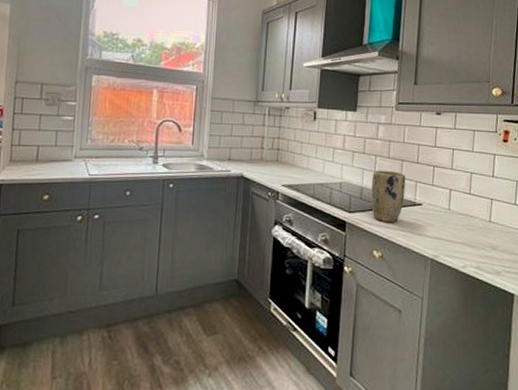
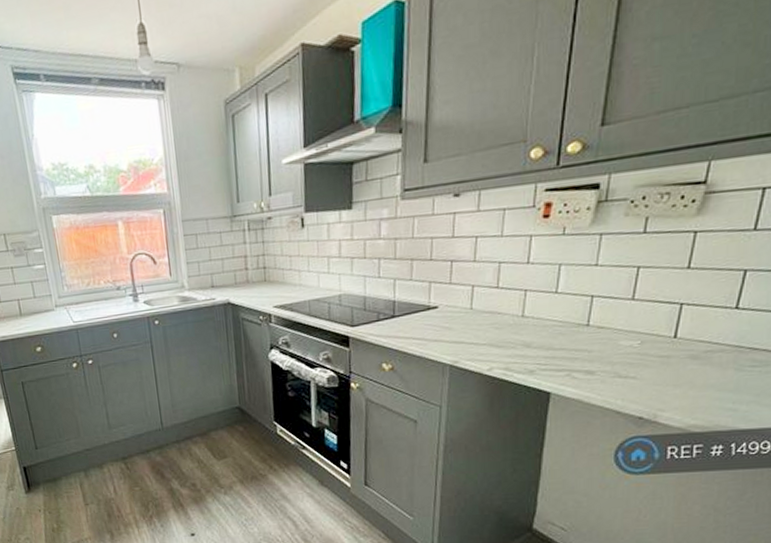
plant pot: present [371,170,406,223] -> none [375,273,418,333]

